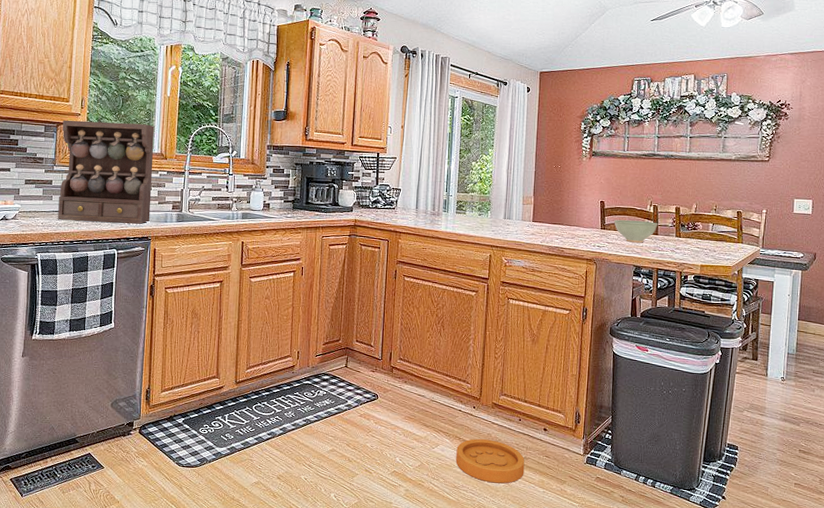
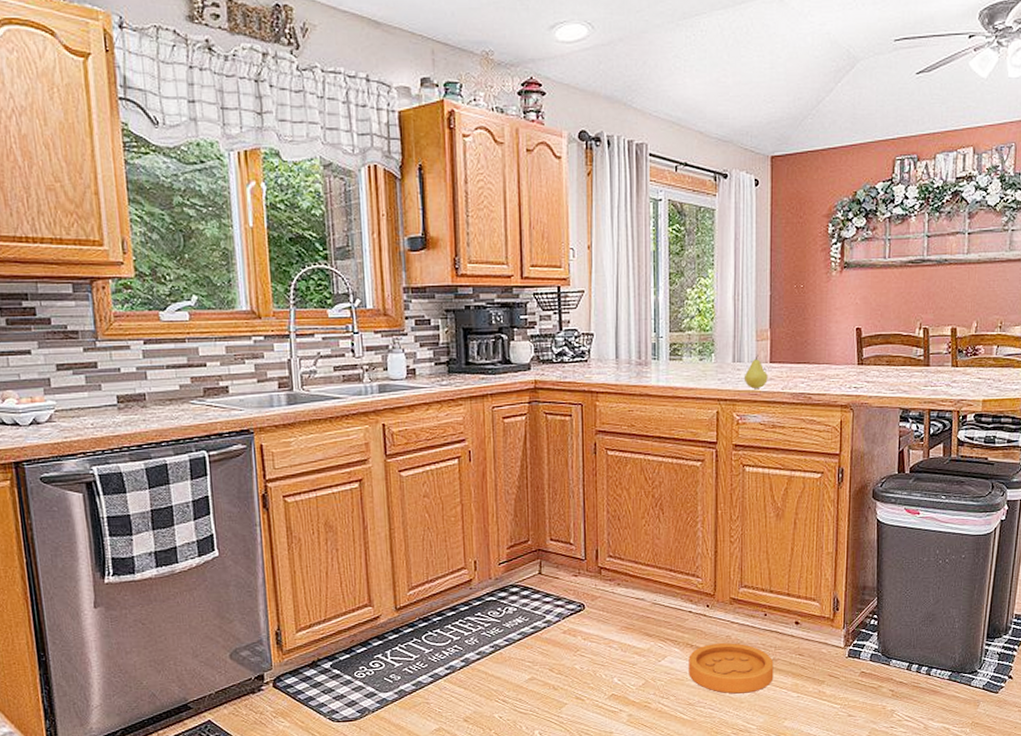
spice rack: present [58,119,154,224] -> none [98,270,249,418]
fruit: none [511,214,531,240] -> present [743,354,768,389]
bowl: present [614,219,658,243] -> none [874,349,929,379]

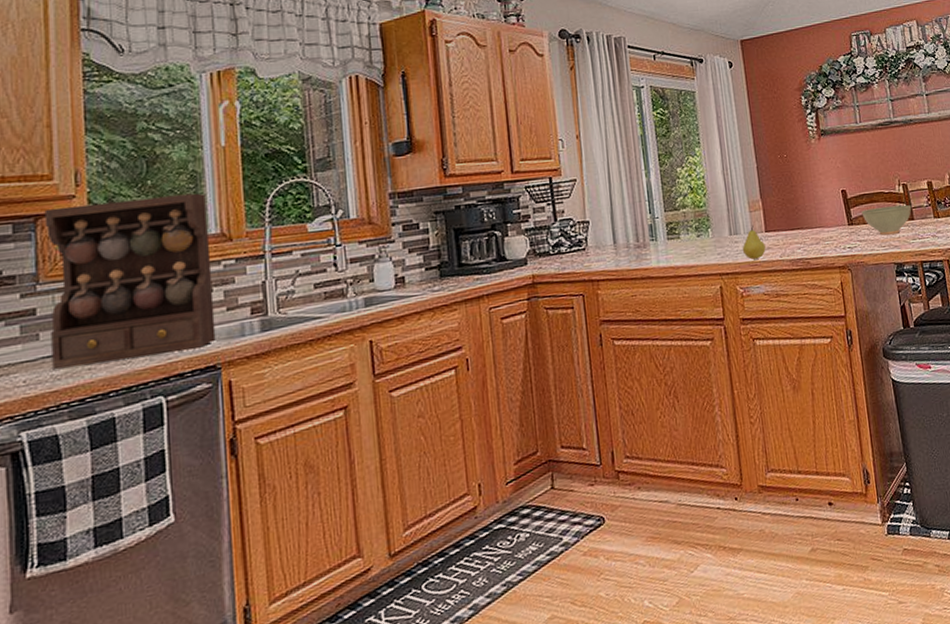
spice rack: none [98,270,249,418] -> present [44,193,216,371]
pet bowl: present [689,643,774,694] -> none [723,536,815,599]
bowl: none [874,349,929,379] -> present [861,205,912,236]

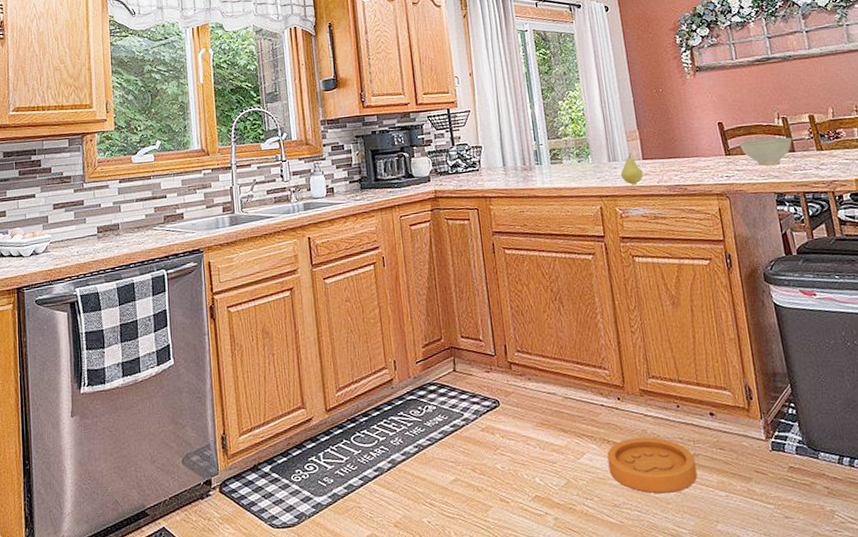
spice rack: present [44,193,216,371] -> none [87,118,199,246]
pet bowl: none [723,536,815,599] -> present [607,437,698,494]

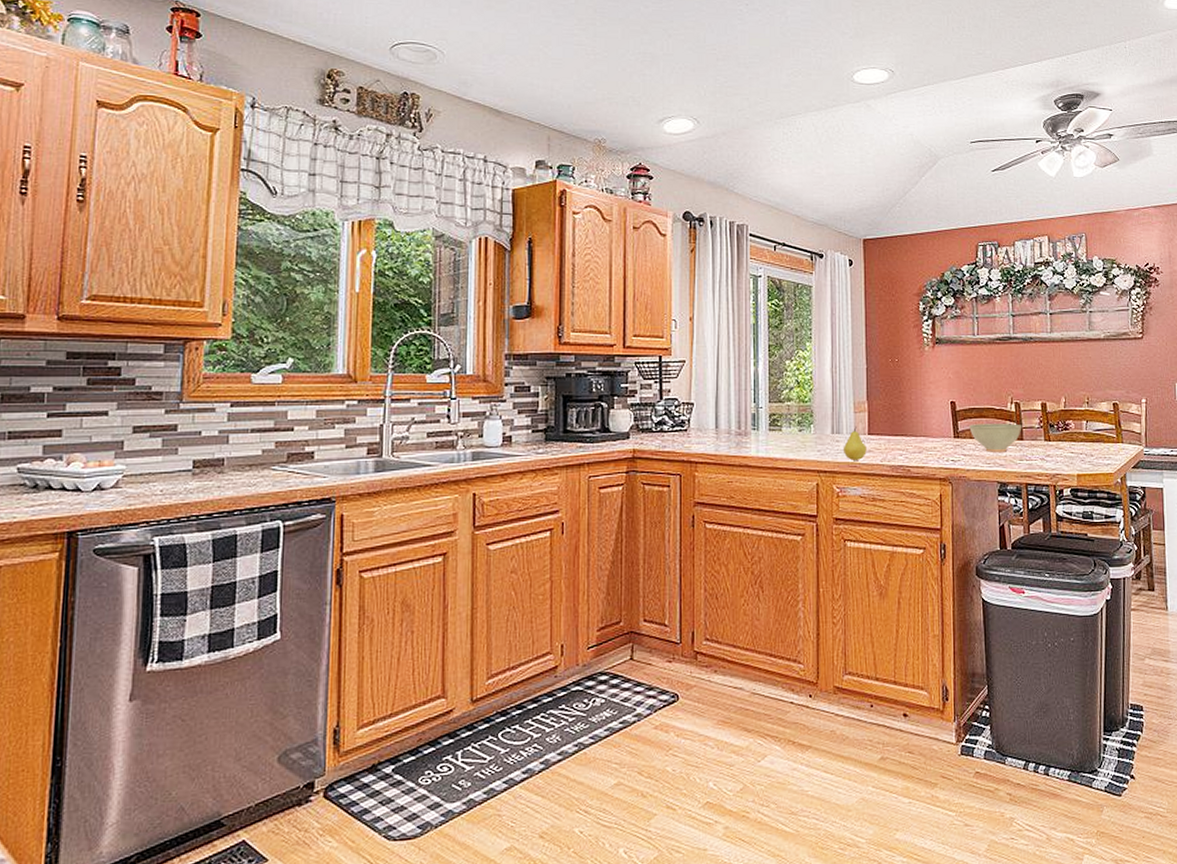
pet bowl: present [607,437,698,494] -> none [790,739,883,800]

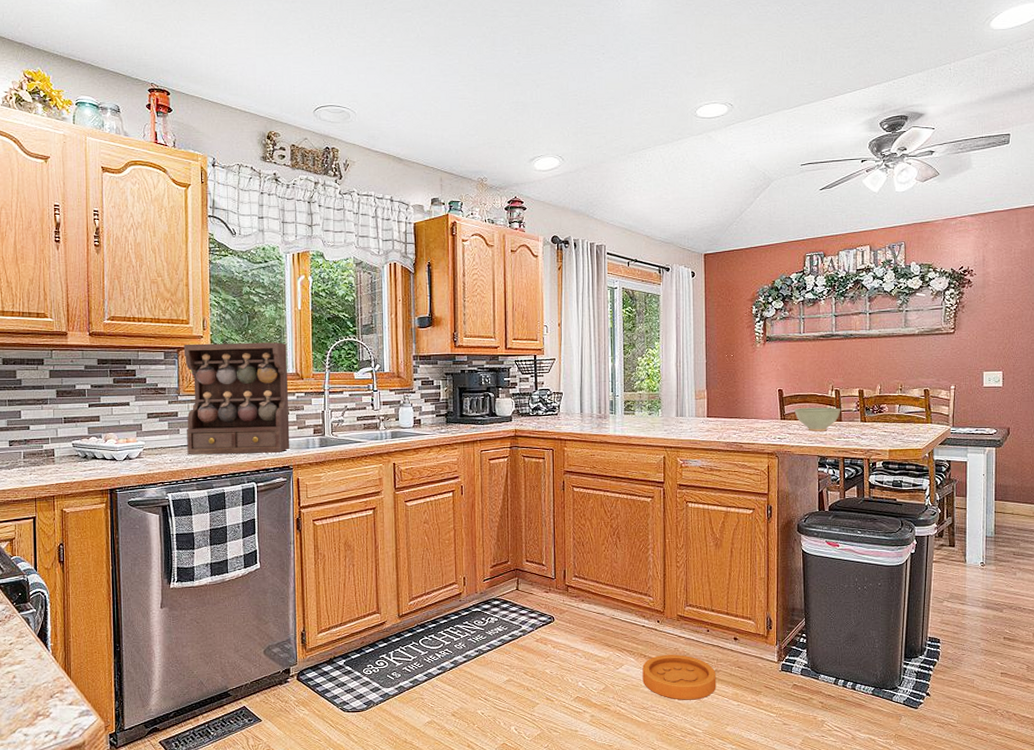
spice rack: none [187,333,337,484] -> present [183,342,290,455]
pet bowl: none [790,739,883,800] -> present [642,655,716,700]
fruit: present [843,426,867,460] -> none [685,410,706,438]

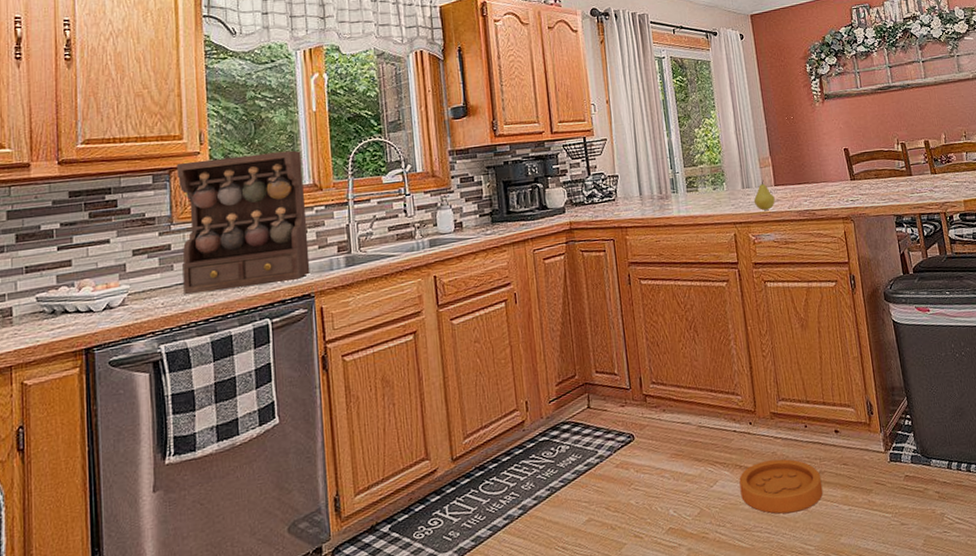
fruit: none [685,410,706,438] -> present [753,179,775,211]
bowl: present [794,407,841,431] -> none [863,162,910,190]

